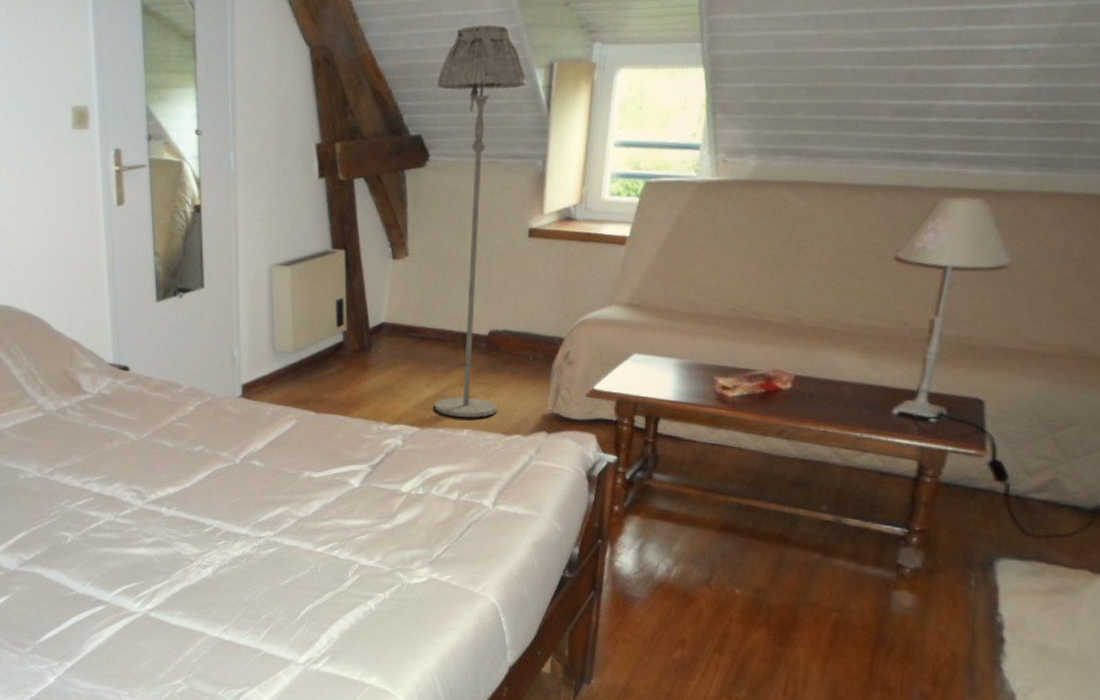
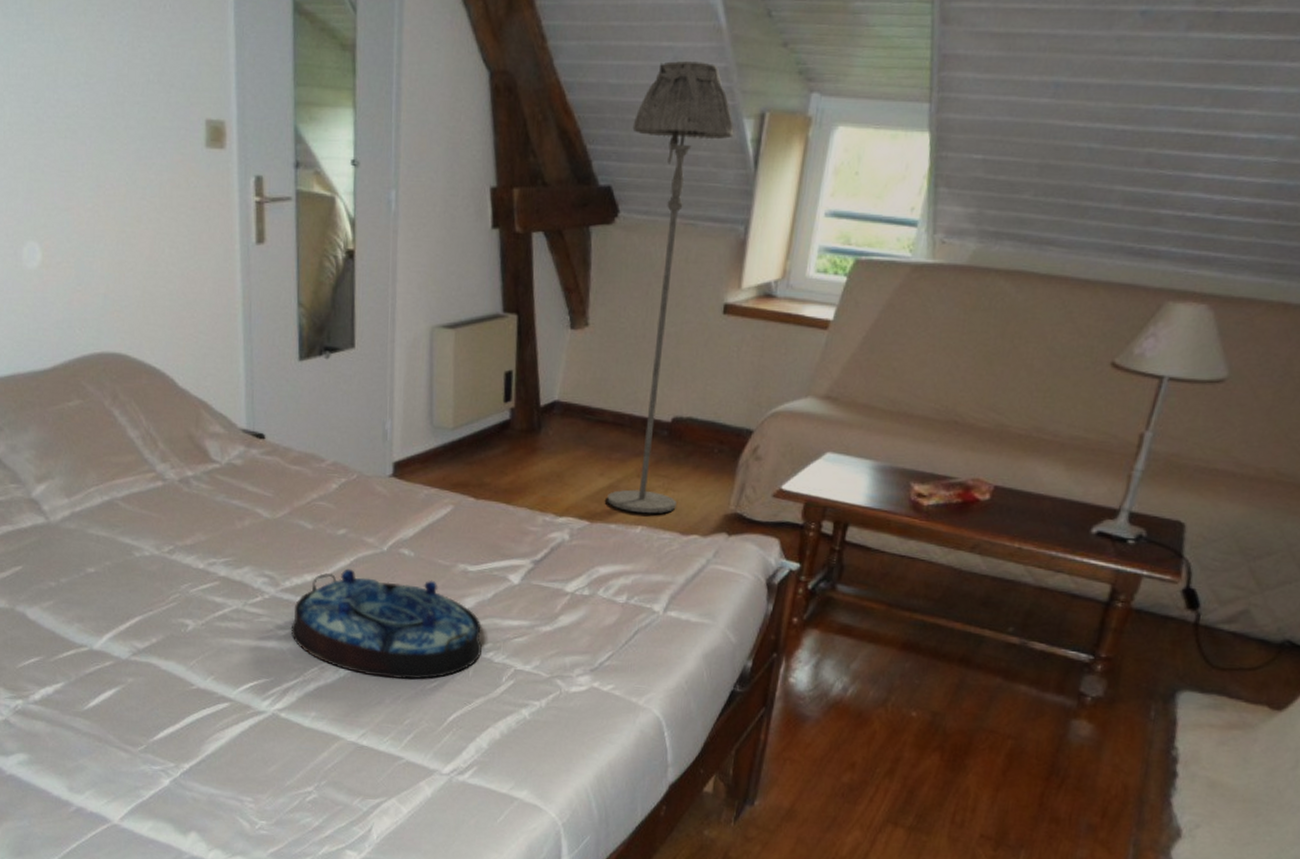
serving tray: none [157,480,329,579] -> present [290,568,483,680]

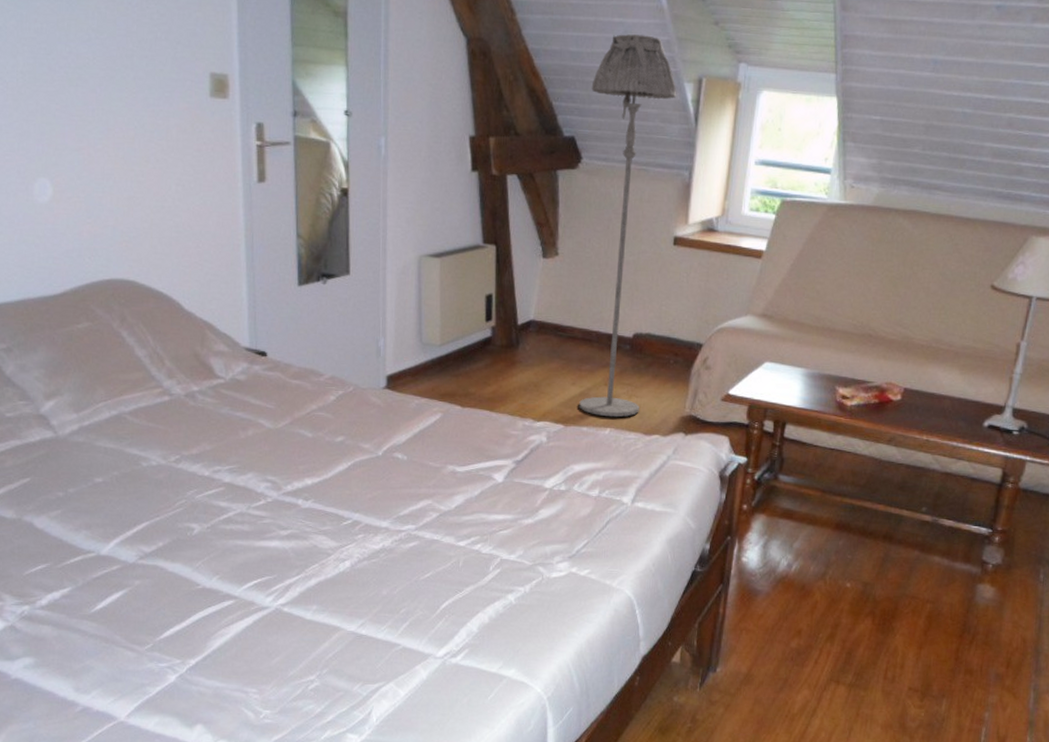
serving tray: present [290,568,483,680] -> none [292,472,471,572]

